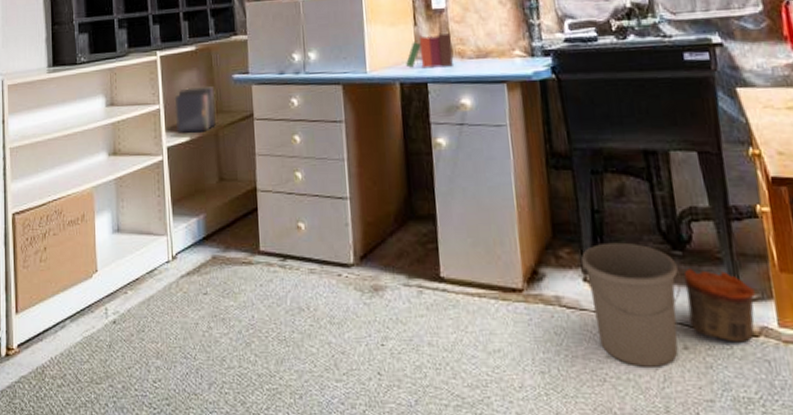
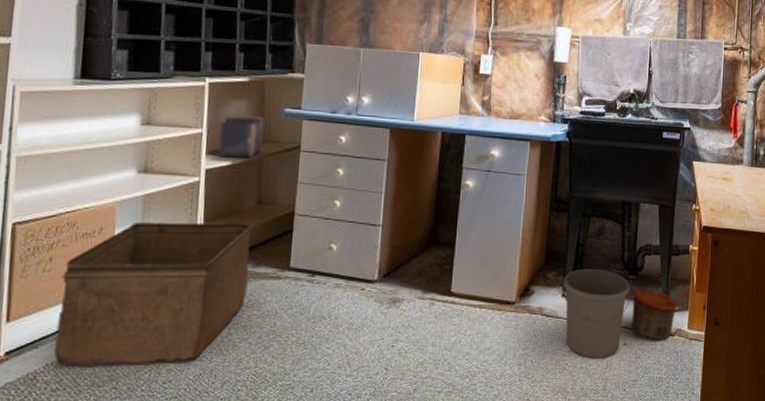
storage bin: none [55,203,221,362] -> present [54,222,252,367]
books: present [406,32,453,69] -> none [450,94,491,123]

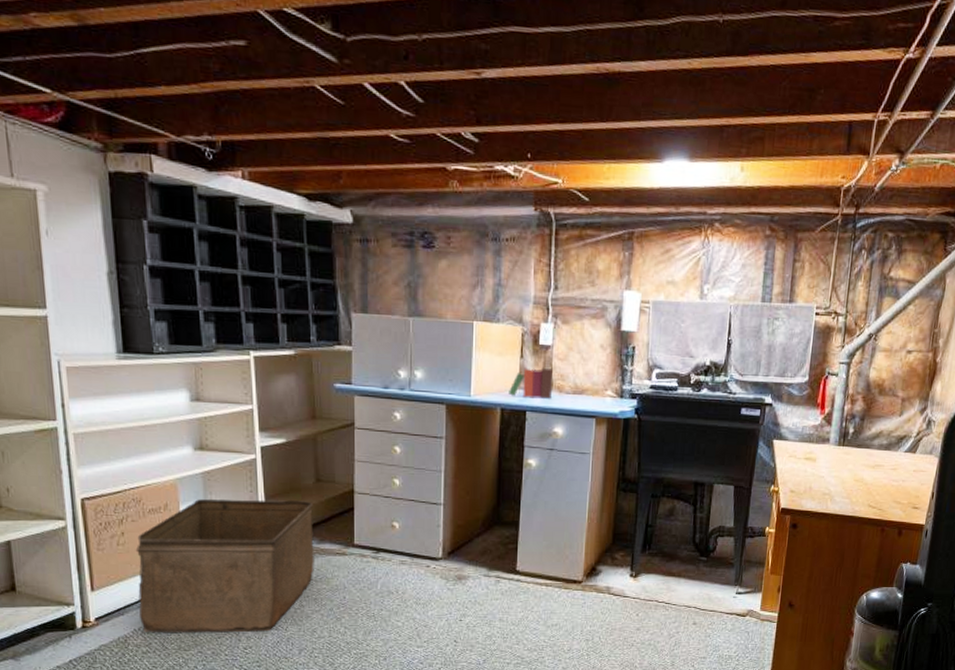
books: present [218,116,265,158] -> none [269,392,316,436]
books: none [450,94,491,123] -> present [509,367,552,399]
bucket: present [562,268,631,358] -> none [630,549,702,636]
can: present [631,288,678,340] -> none [701,570,751,620]

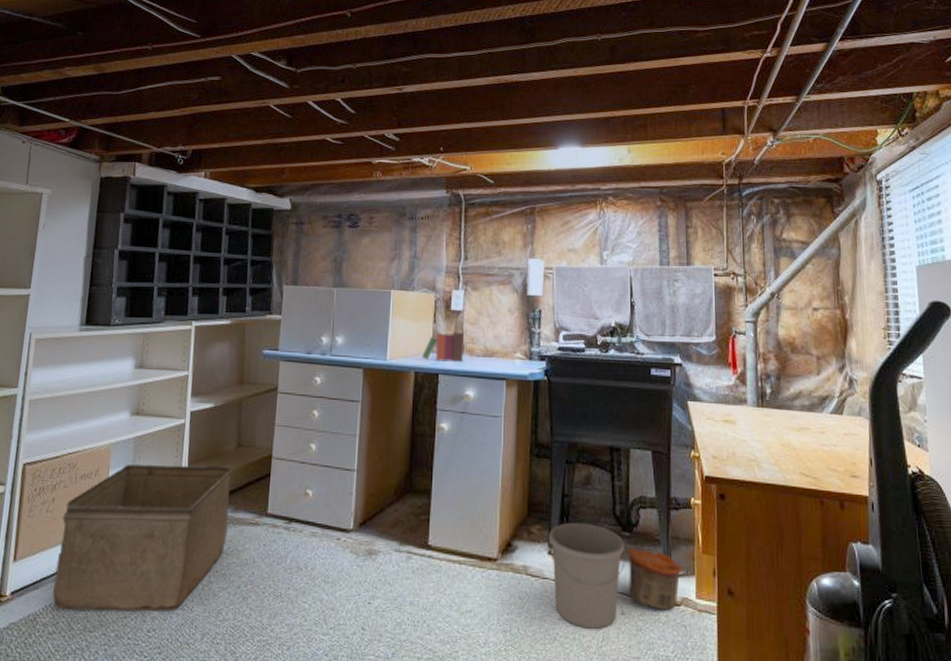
bucket: none [630,549,702,636] -> present [548,522,626,629]
can: none [701,570,751,620] -> present [629,547,683,610]

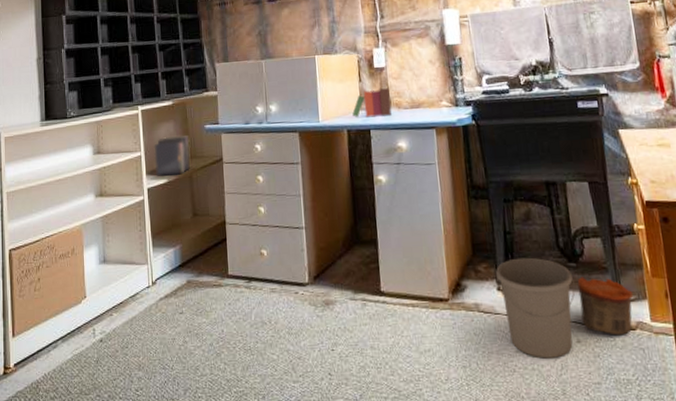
storage bin: present [52,464,232,612] -> none [48,235,195,376]
books: none [202,358,245,400] -> present [154,135,191,176]

